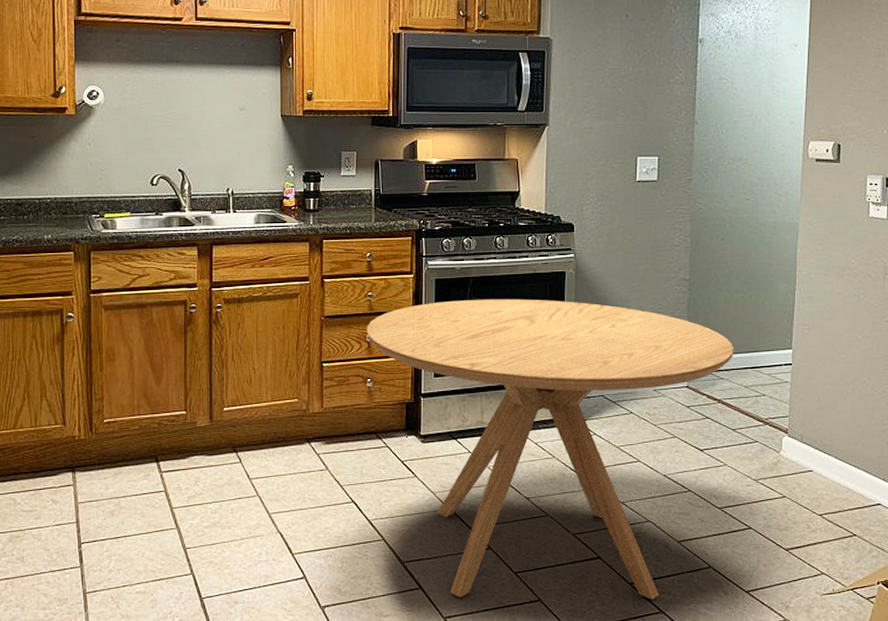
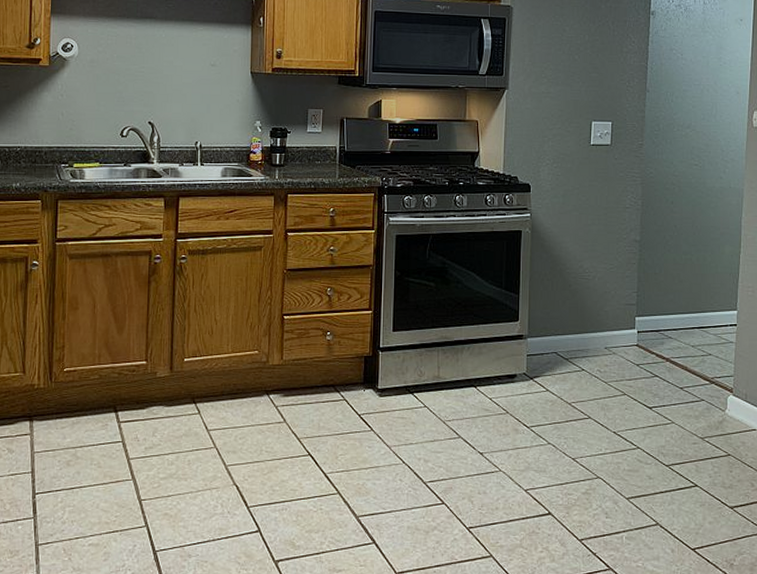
dining table: present [366,299,735,600] -> none [327,255,682,556]

